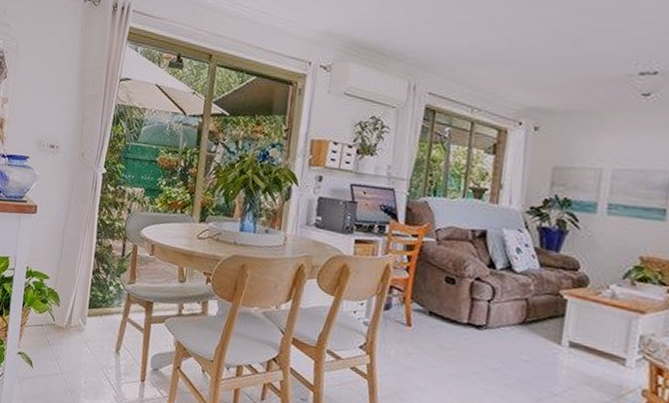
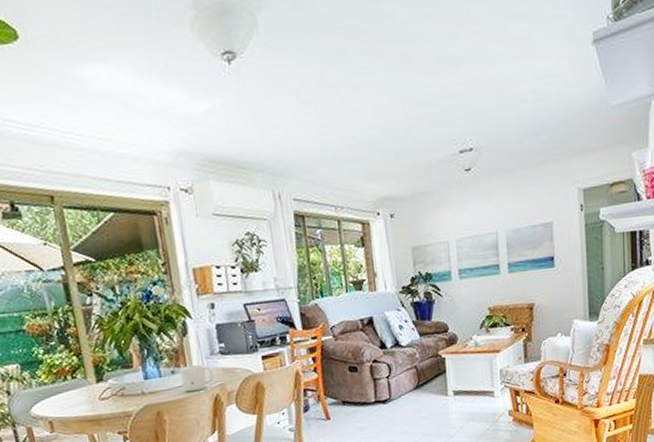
mug: none [271,229,304,257] -> present [179,363,214,392]

